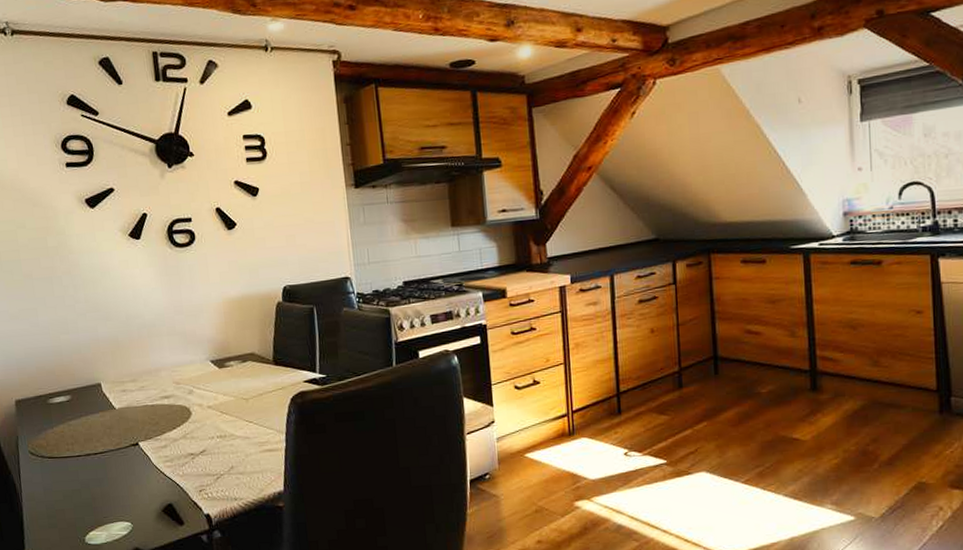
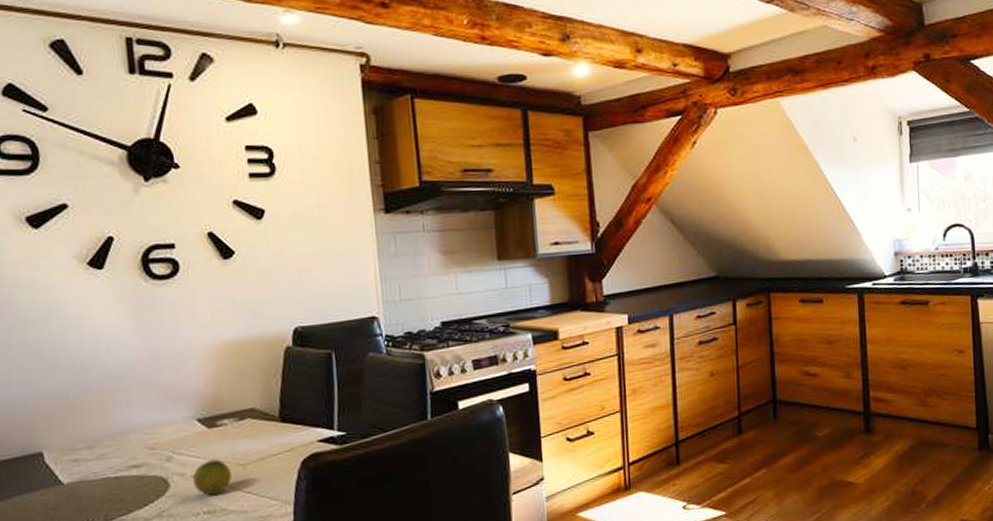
fruit: none [208,394,237,423] -> present [192,459,232,495]

